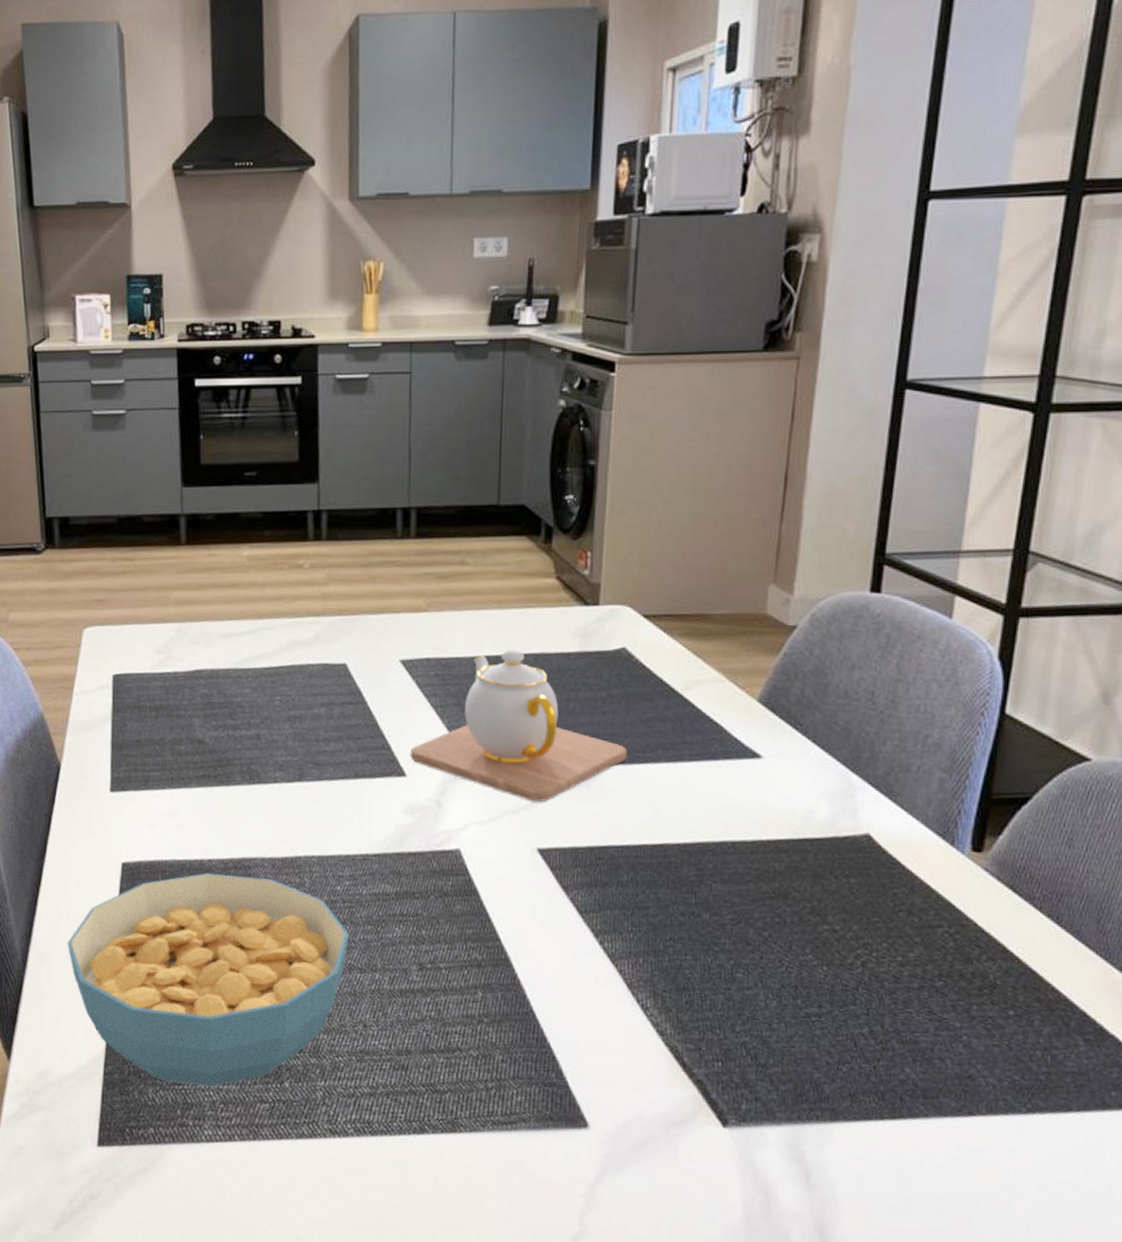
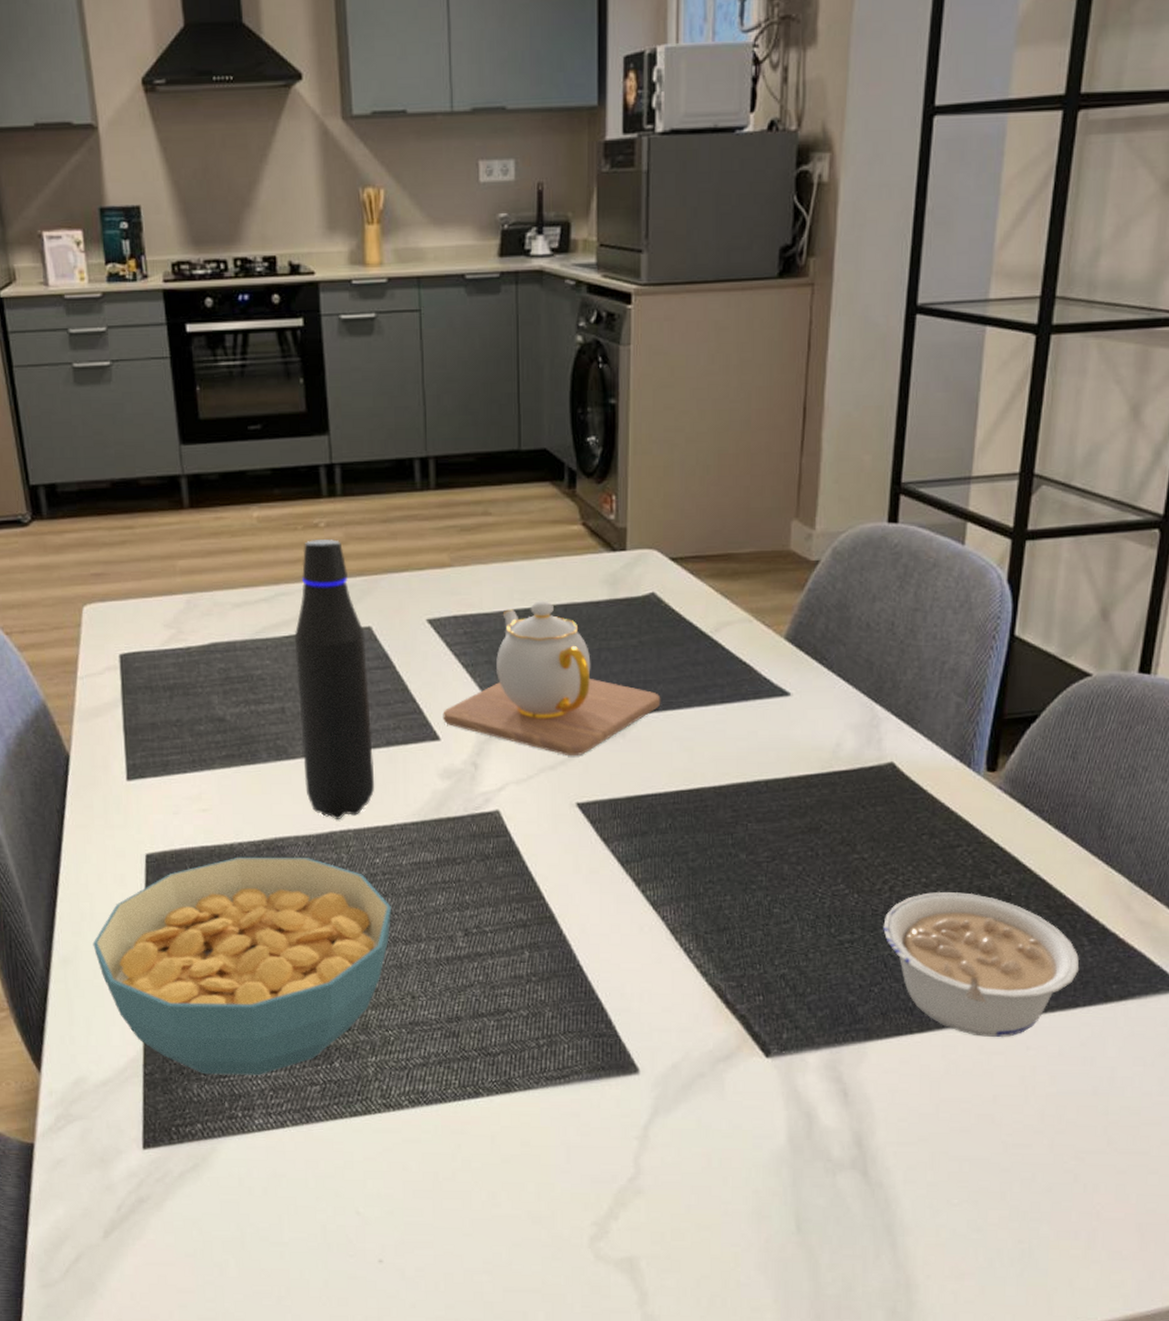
water bottle: none [273,579,342,845] -> present [294,539,375,819]
legume: none [854,972,1073,1136] -> present [883,891,1080,1038]

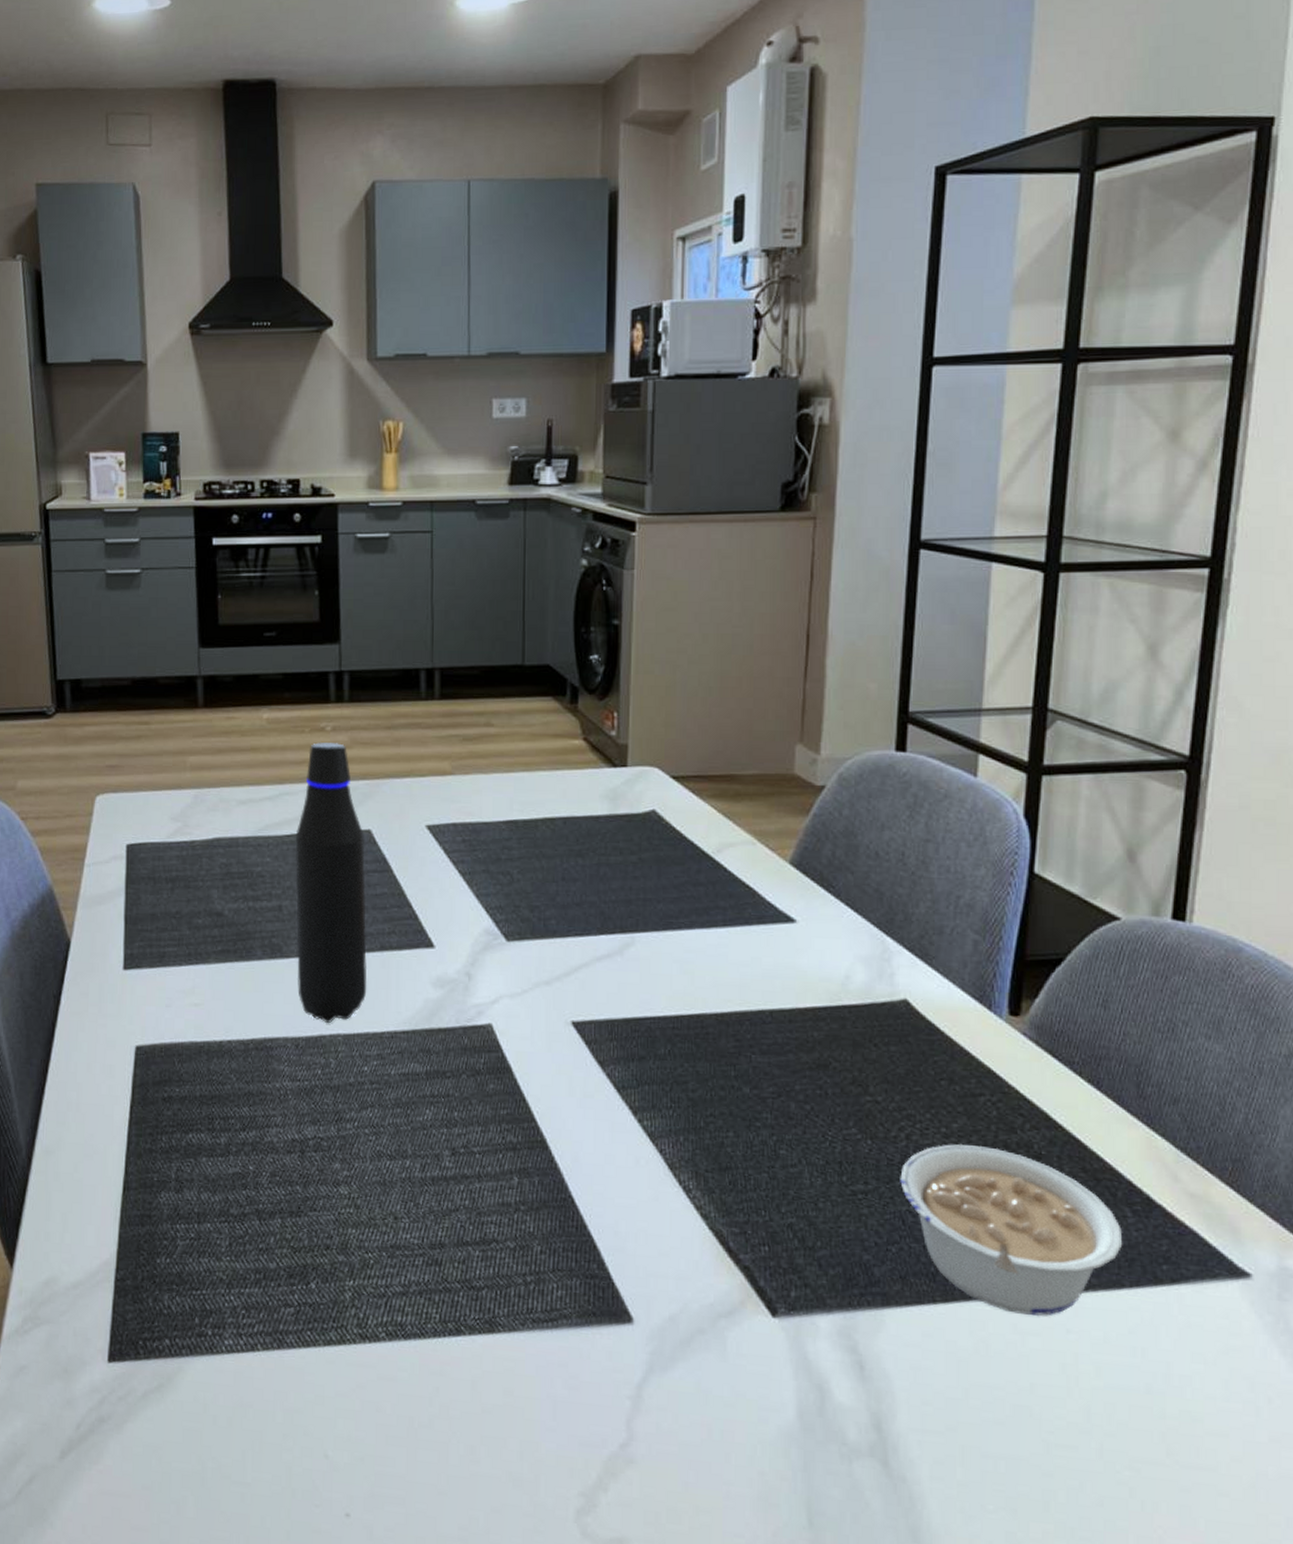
cereal bowl: present [93,856,391,1075] -> none [76,1055,377,1291]
teapot: present [443,601,661,756] -> none [438,812,661,973]

